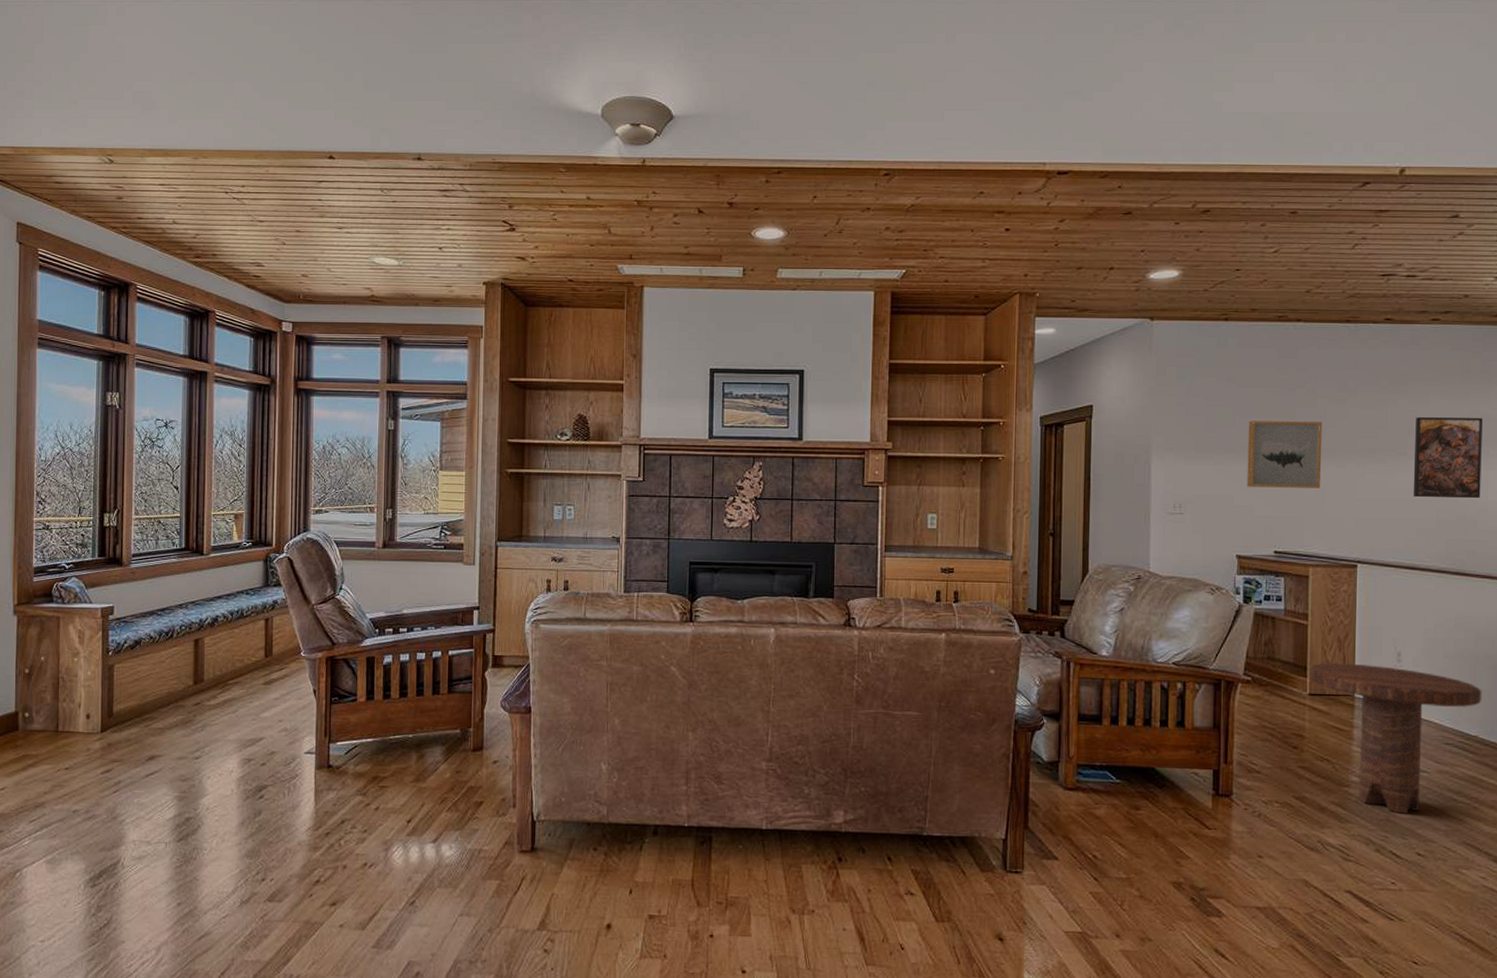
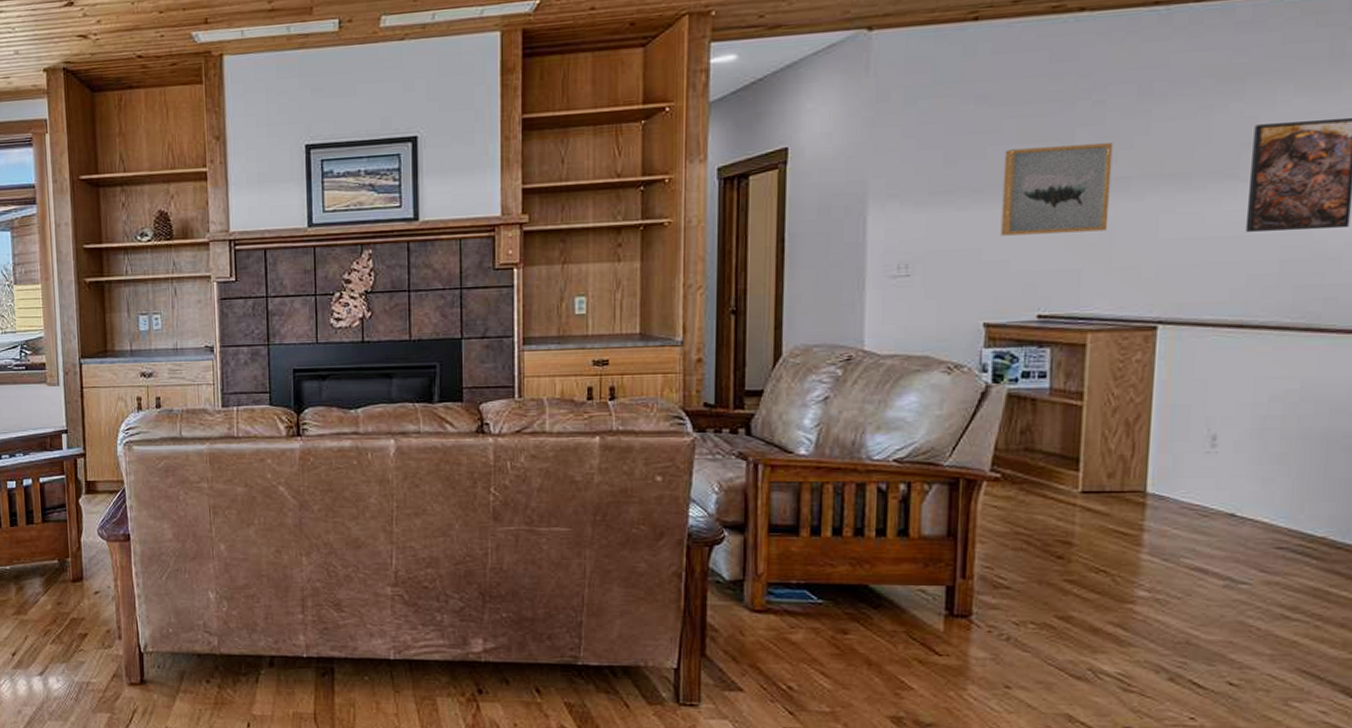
side table: present [1309,662,1482,814] -> none [1082,451,1337,635]

